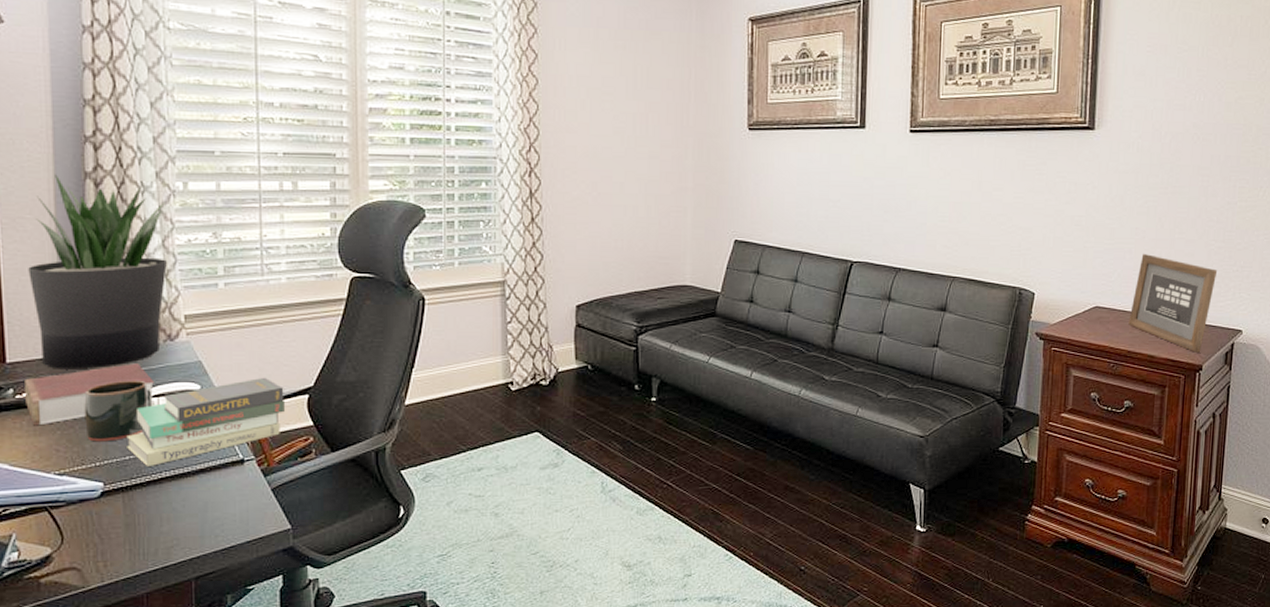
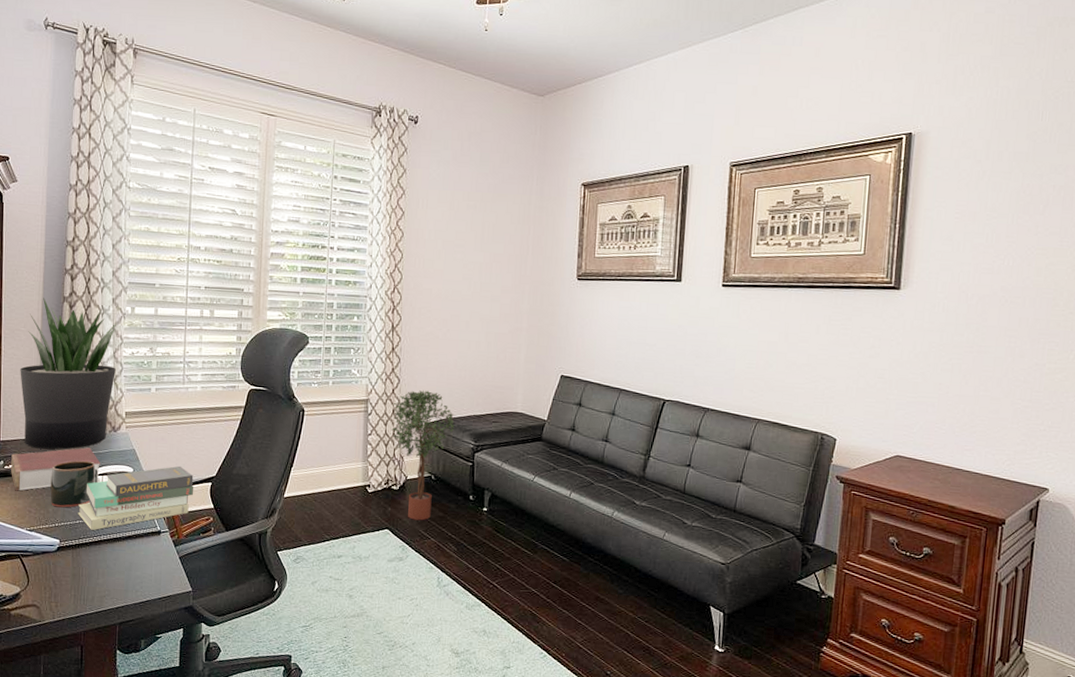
potted tree: none [536,265,614,419] -> present [391,389,455,521]
picture frame: present [1128,253,1218,353] -> none [929,407,1024,507]

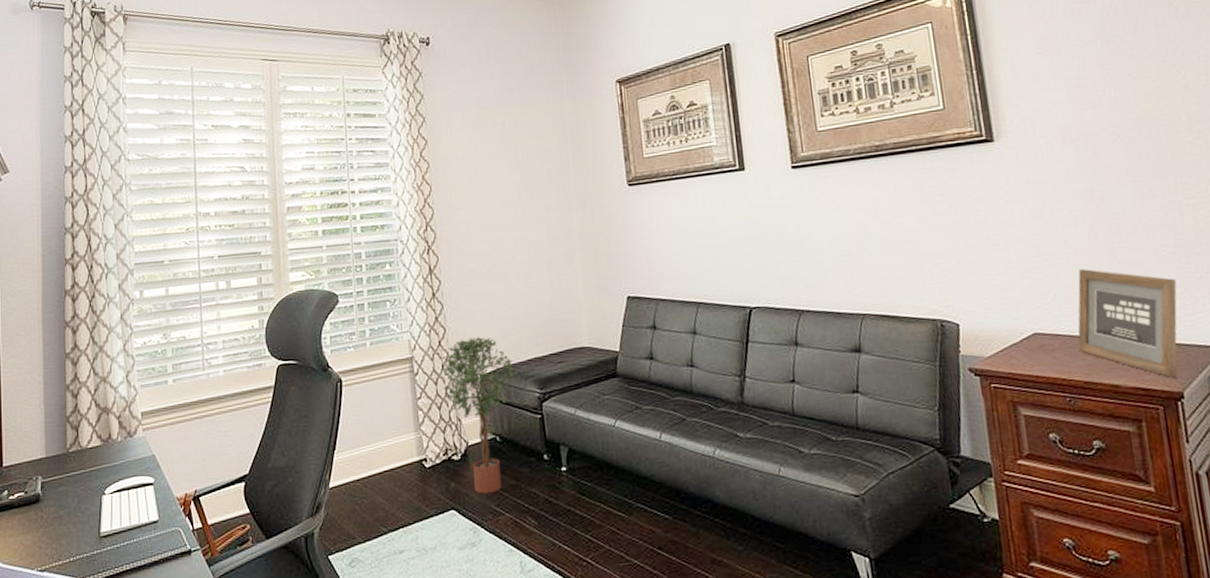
book: present [11,447,100,491] -> none [16,461,117,525]
planter: present [20,298,118,450] -> none [21,294,127,470]
mug: present [50,460,98,508] -> none [61,476,115,538]
books: present [78,465,194,530] -> none [95,467,226,560]
picture frame: none [929,407,1024,507] -> present [1077,268,1178,378]

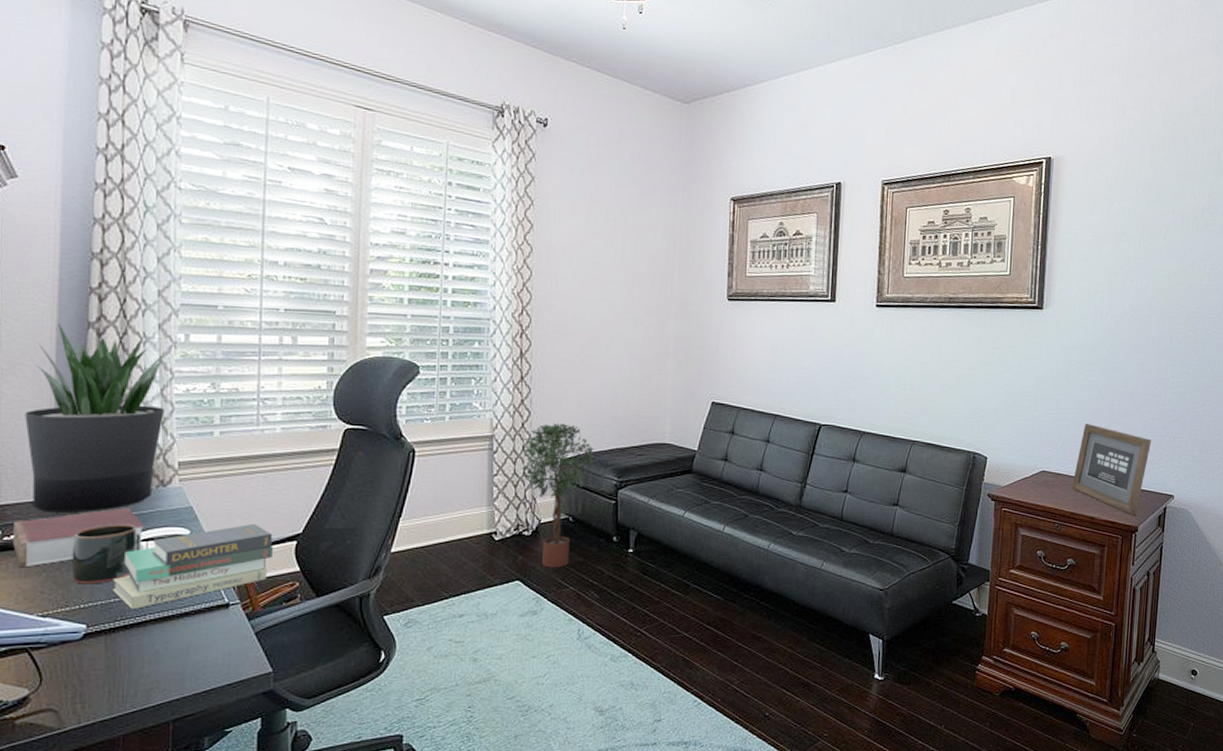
book: none [16,461,117,525] -> present [13,508,144,568]
planter: none [21,294,127,470] -> present [25,323,166,513]
mug: none [61,476,115,538] -> present [71,524,140,584]
books: none [95,467,226,560] -> present [112,523,274,609]

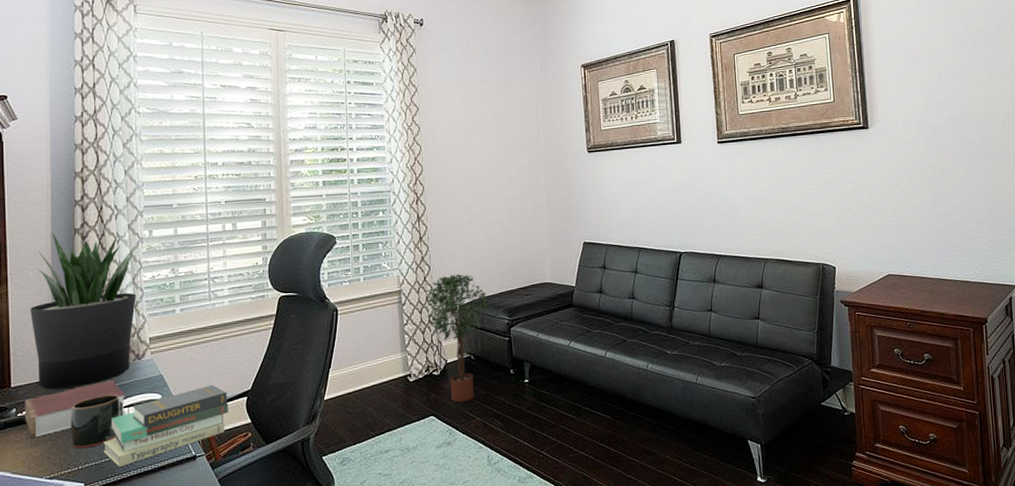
picture frame: present [1072,422,1152,515] -> none [918,226,988,308]

